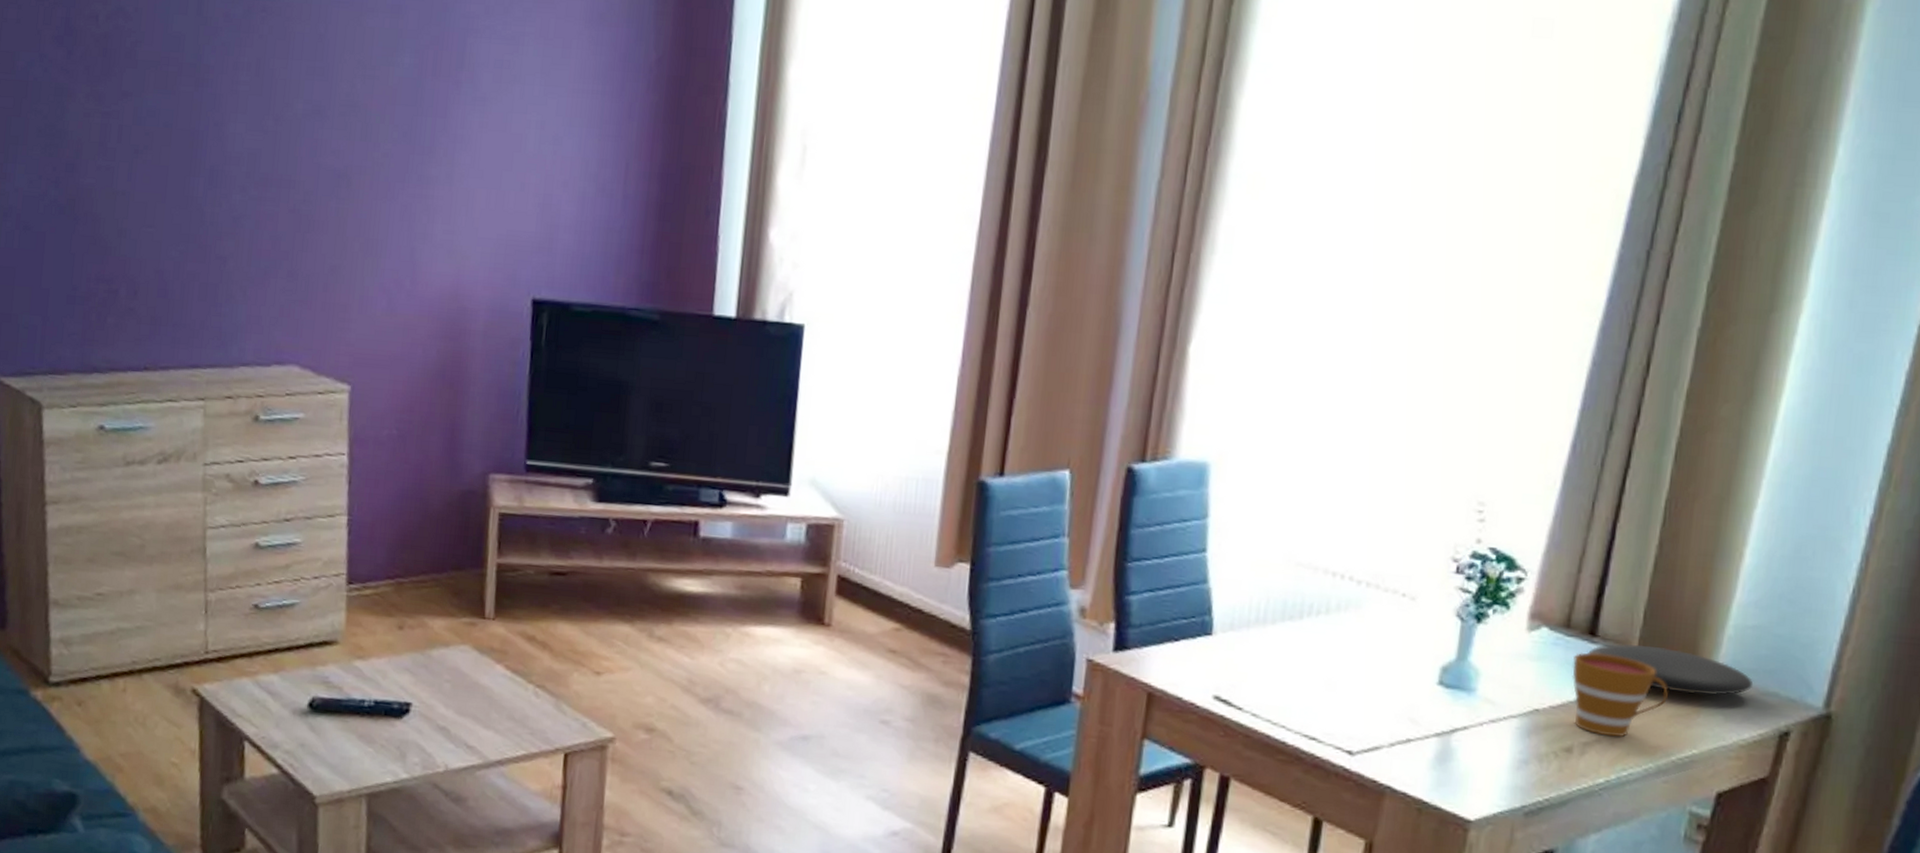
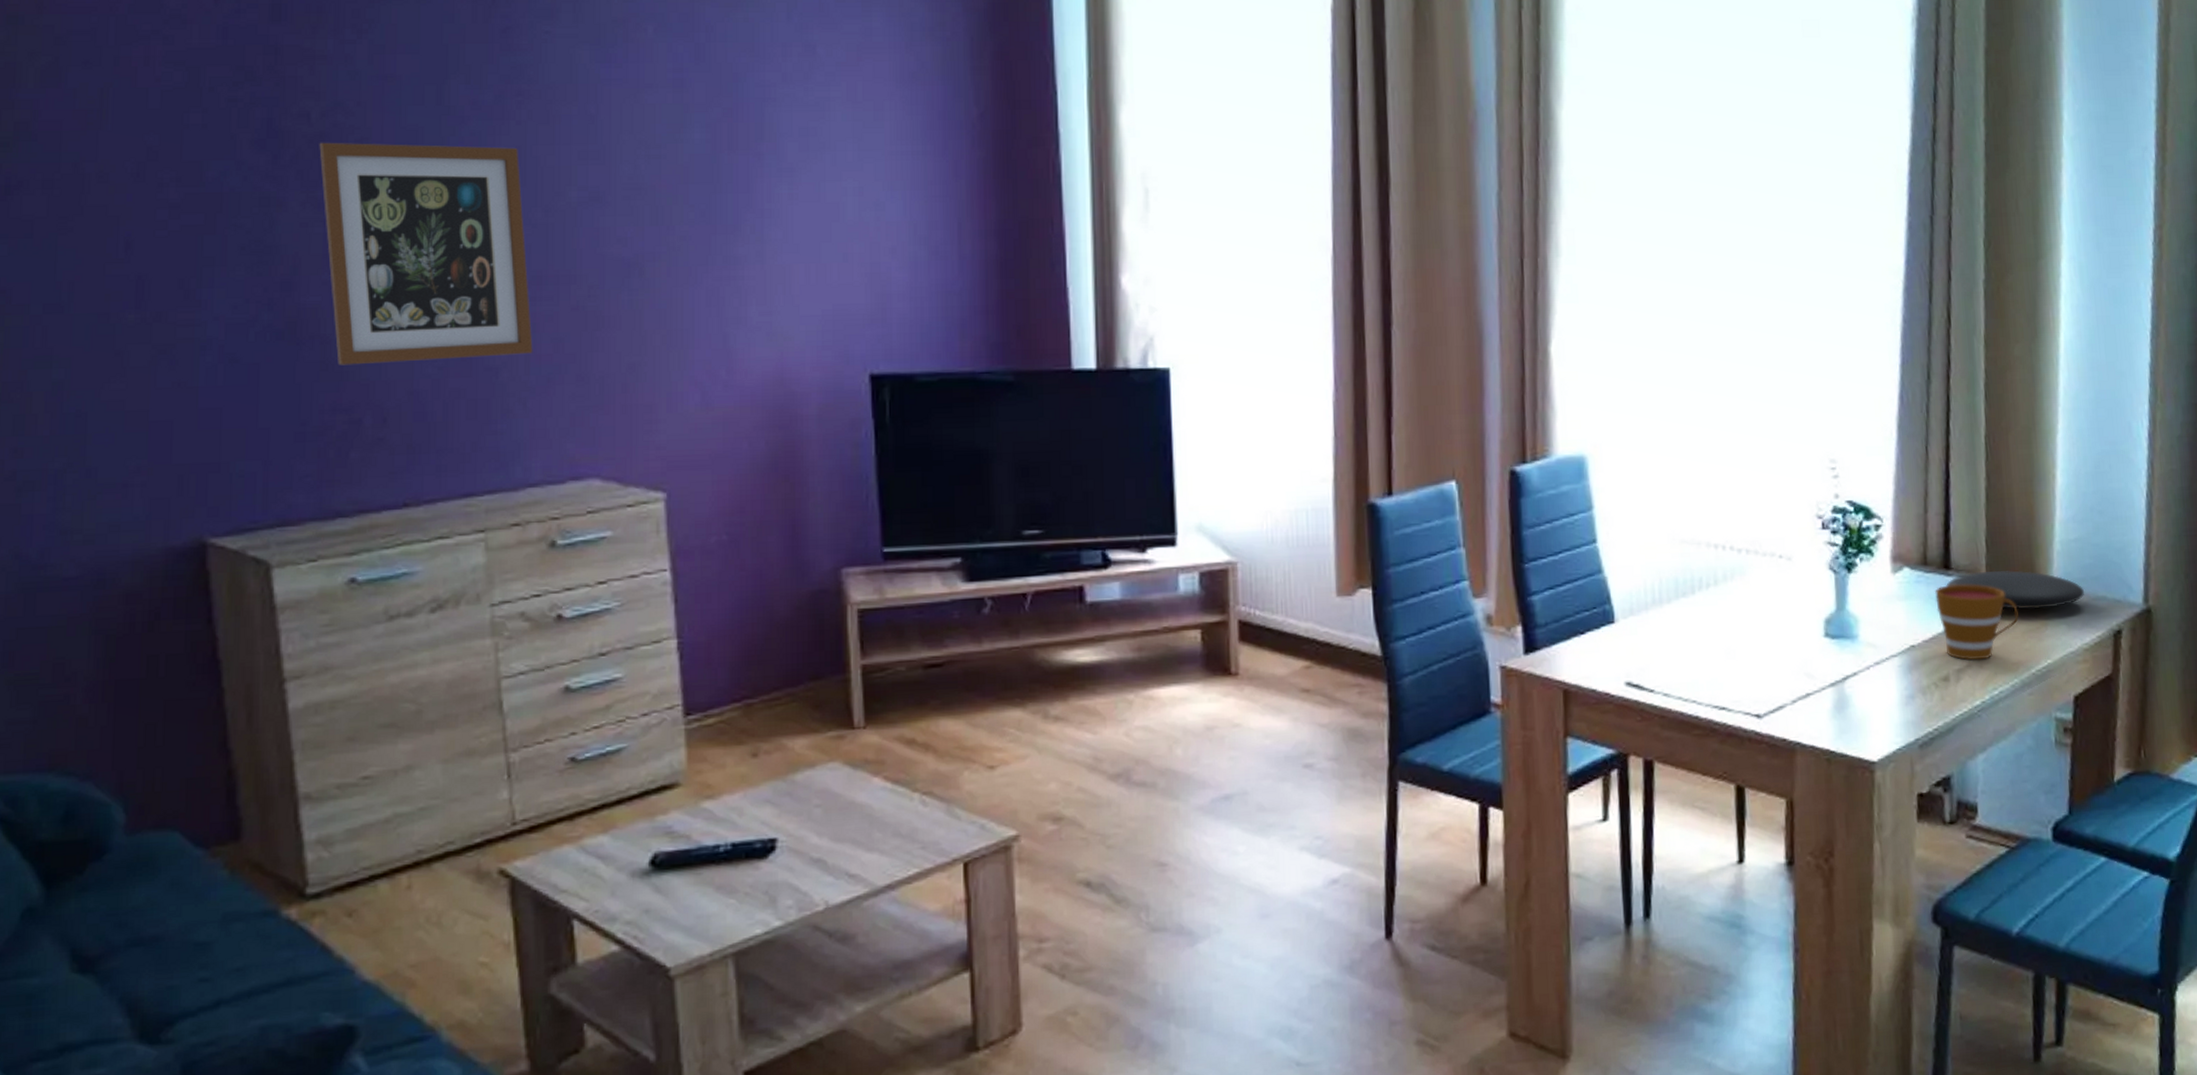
wall art: none [103,42,259,248] -> present [319,142,533,366]

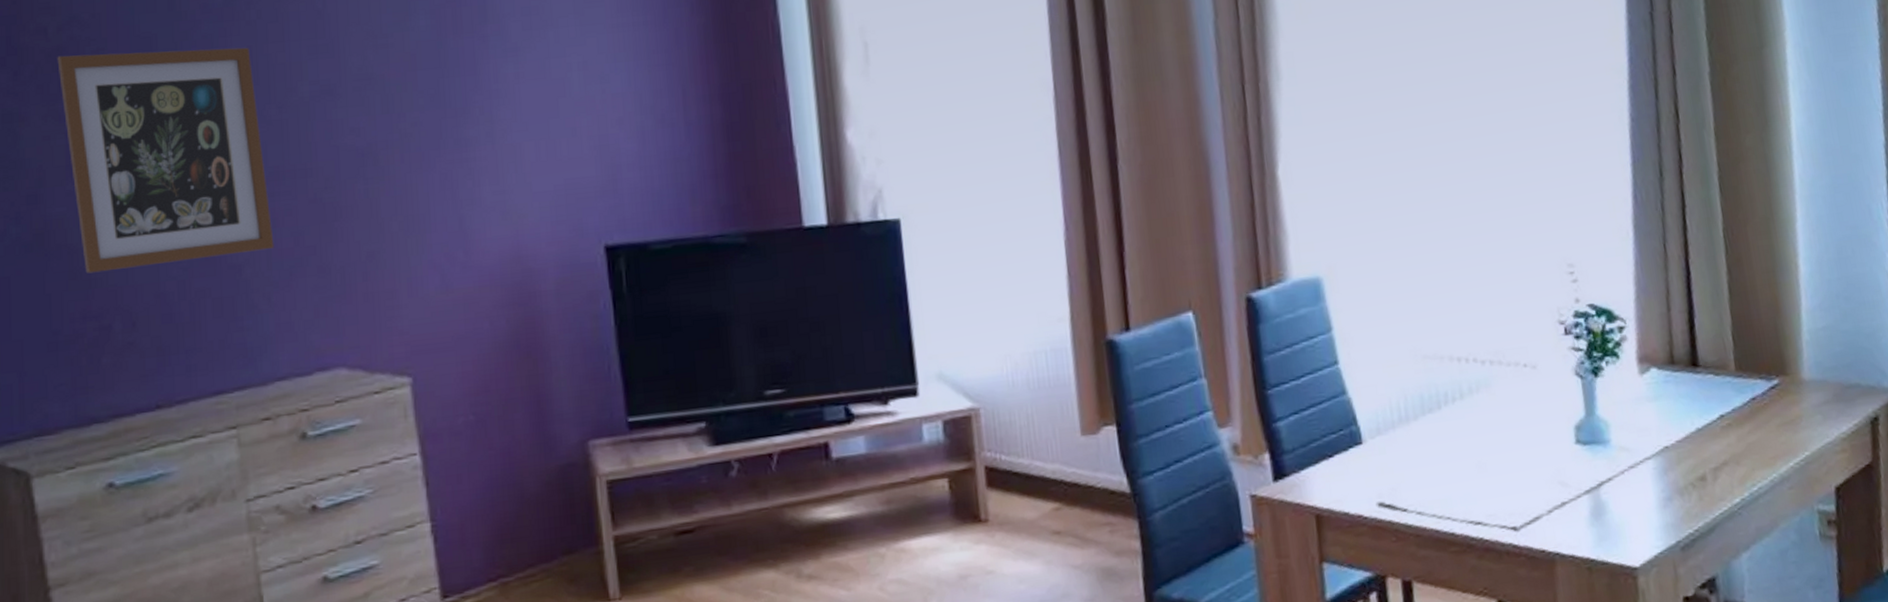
cup: present [1935,584,2019,660] -> none [1684,380,1772,458]
plate: present [1945,570,2085,609] -> none [1694,363,1838,403]

